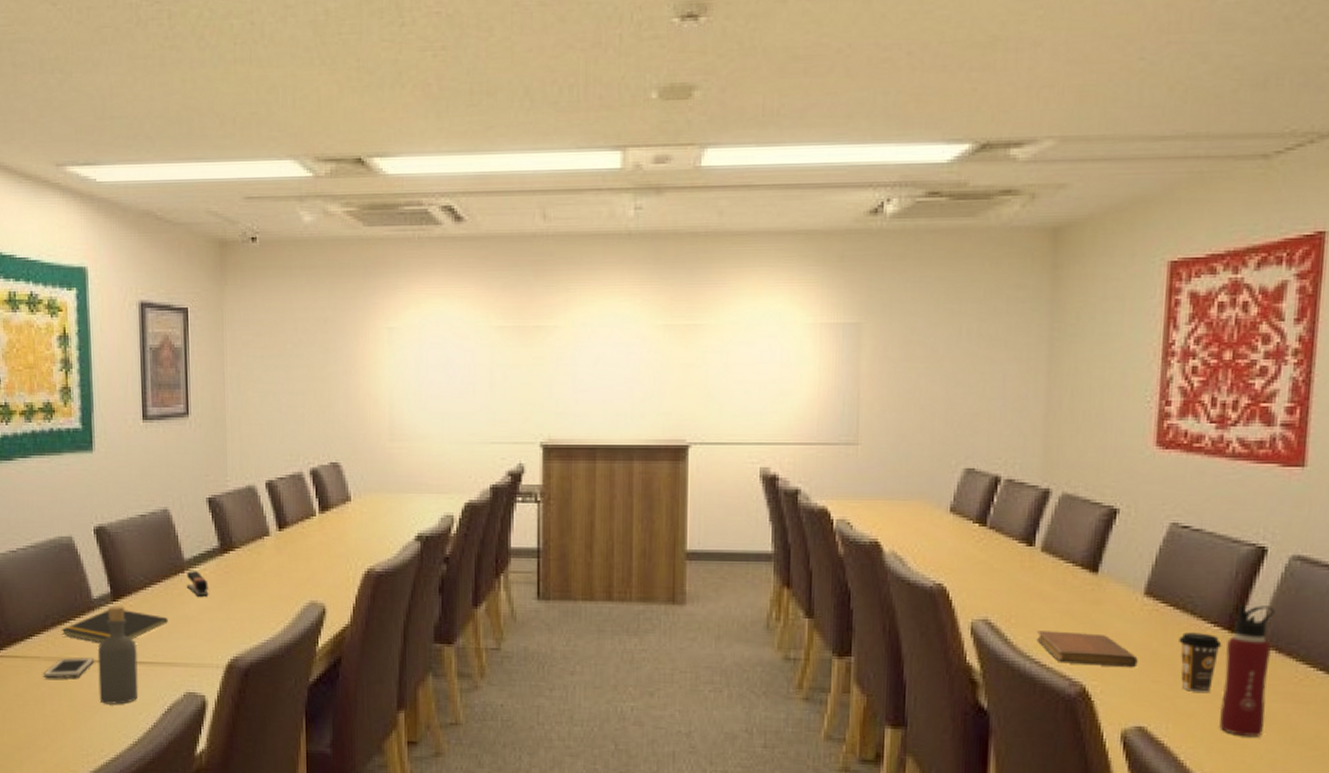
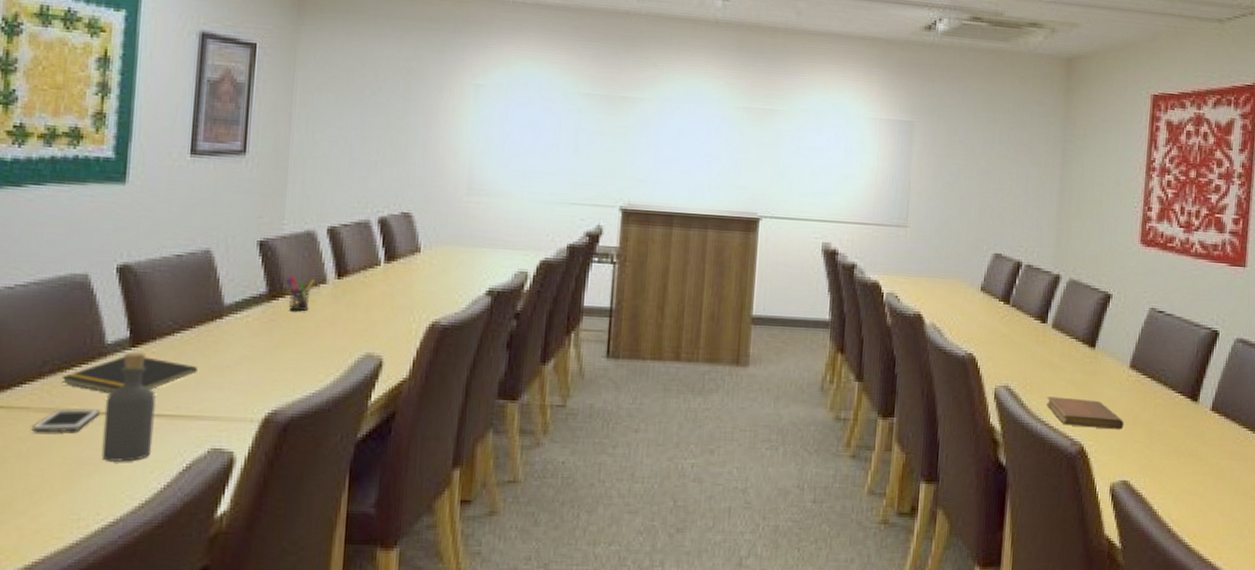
stapler: present [186,571,209,597] -> none [224,317,250,345]
pen holder: none [235,528,259,564] -> present [286,274,315,312]
coffee cup: present [1179,632,1222,693] -> none [1155,400,1186,452]
water bottle: present [1219,605,1275,737] -> none [1183,378,1224,489]

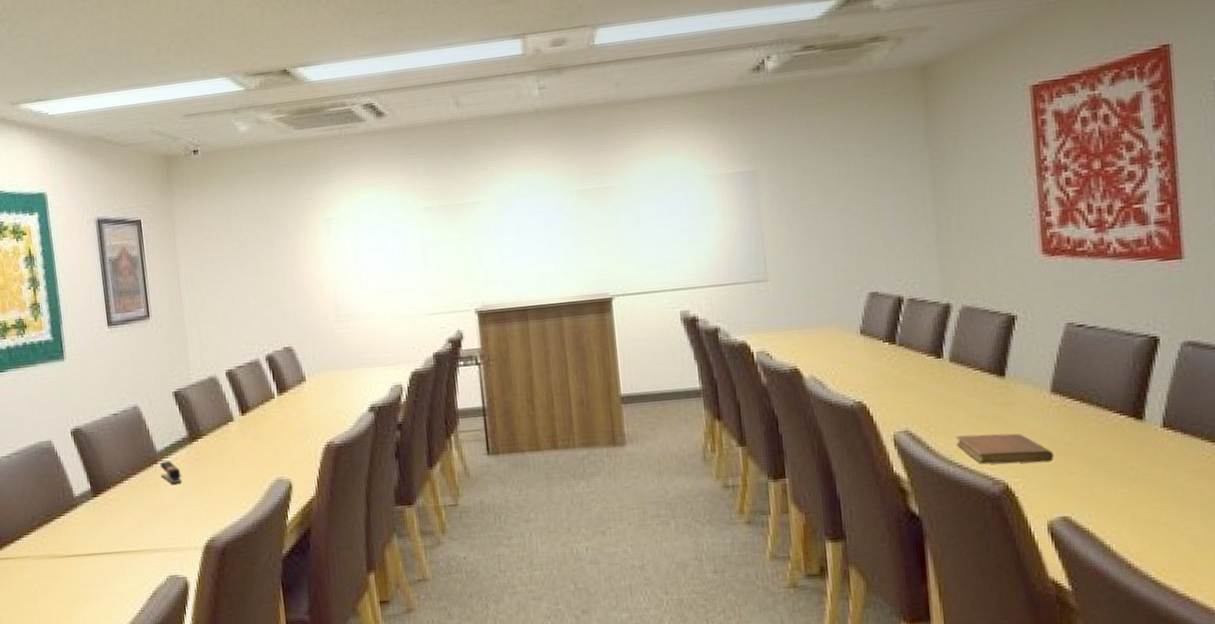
cell phone: present [31,408,100,433] -> none [34,552,81,577]
notepad: present [61,356,198,392] -> none [47,504,147,537]
bottle: present [101,352,156,462] -> none [83,500,125,595]
stapler: none [224,317,250,345] -> present [160,461,182,485]
pen holder: present [286,274,315,312] -> none [201,417,224,449]

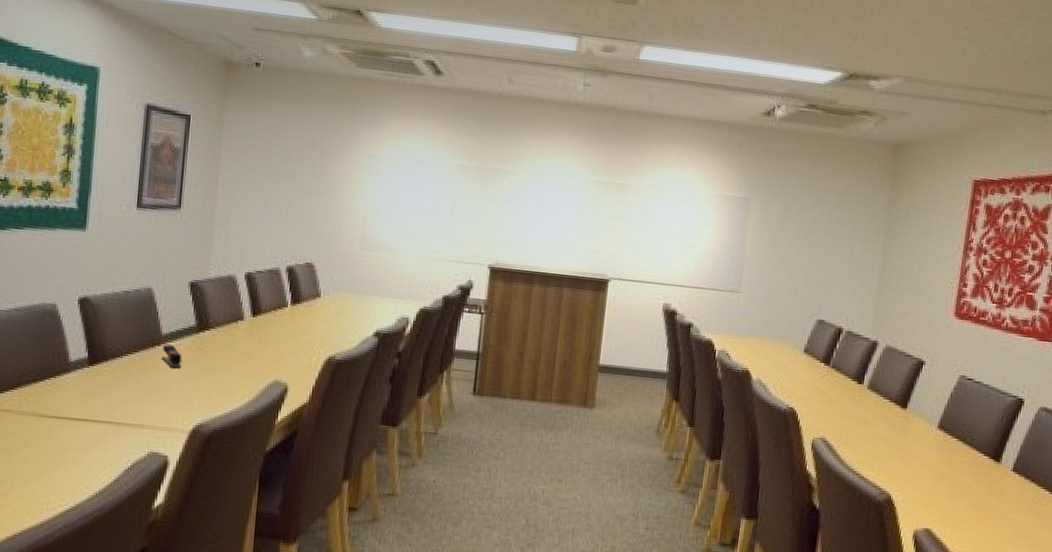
notebook: present [956,433,1054,465] -> none [859,450,930,483]

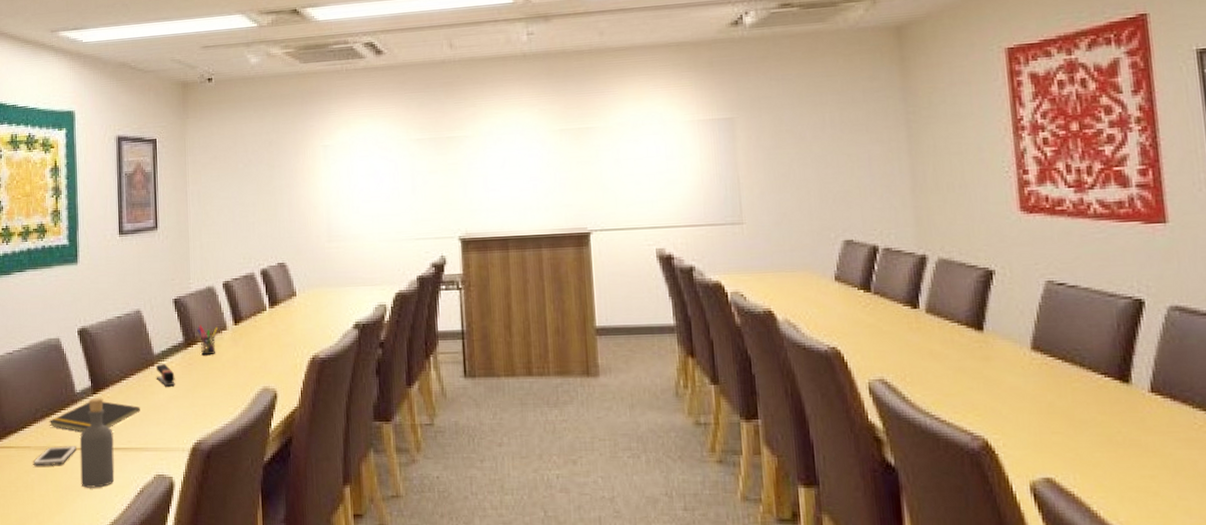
cell phone: none [12,412,64,433] -> present [33,445,76,466]
notepad: none [35,372,140,402] -> present [49,401,140,432]
bottle: none [65,369,108,459] -> present [79,398,115,488]
pen holder: none [212,311,234,343] -> present [197,324,218,356]

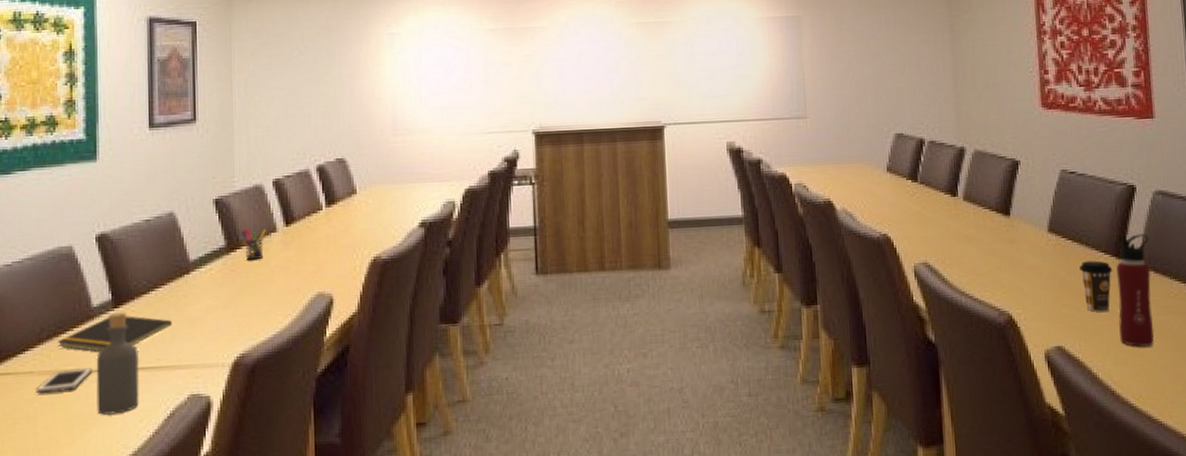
stapler: present [156,364,175,387] -> none [192,271,215,297]
coffee cup: none [1072,384,1116,443] -> present [1079,260,1113,313]
water bottle: none [1120,355,1173,485] -> present [1116,234,1154,347]

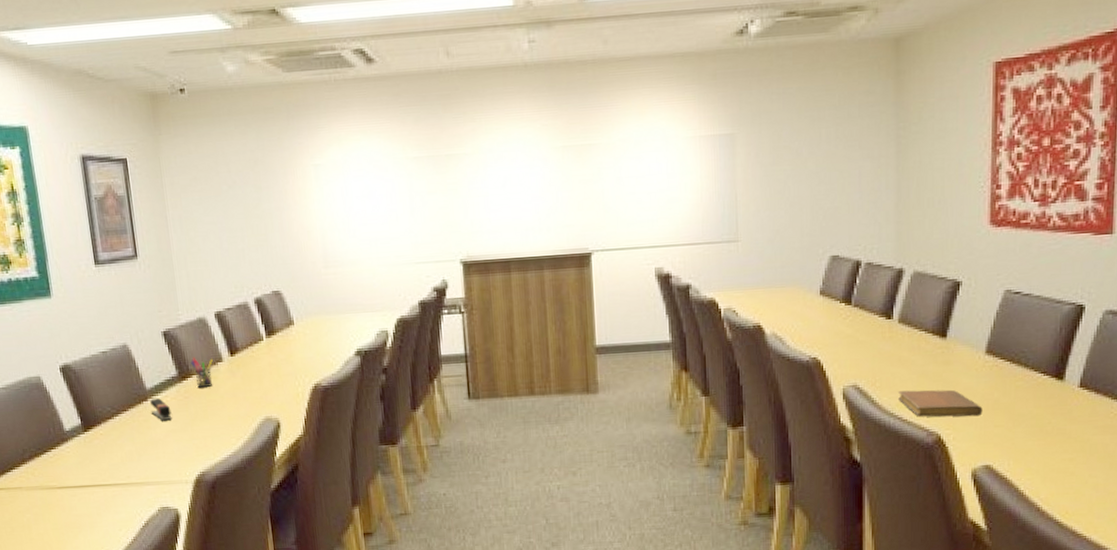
cell phone: present [36,367,92,394] -> none [26,483,73,506]
notepad: present [57,316,172,351] -> none [39,438,137,470]
bottle: present [96,312,139,415] -> none [74,435,117,524]
stapler: none [192,271,215,297] -> present [150,398,172,421]
notebook: none [968,268,1050,296] -> present [898,389,983,417]
coffee cup: present [1079,260,1113,313] -> none [1016,382,1051,433]
water bottle: present [1116,234,1154,347] -> none [1051,354,1093,466]

